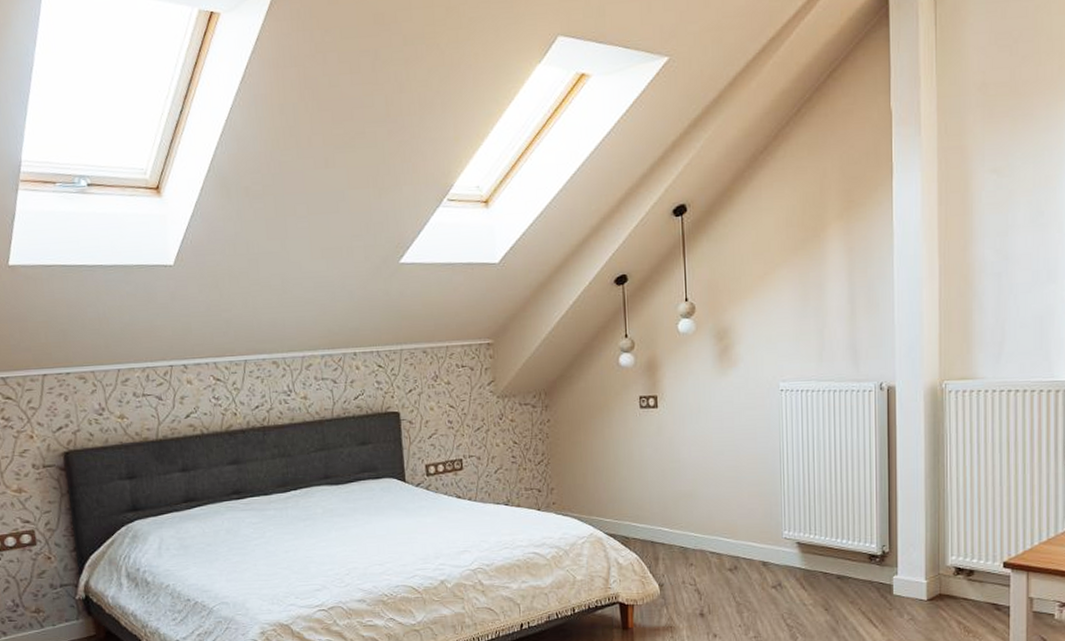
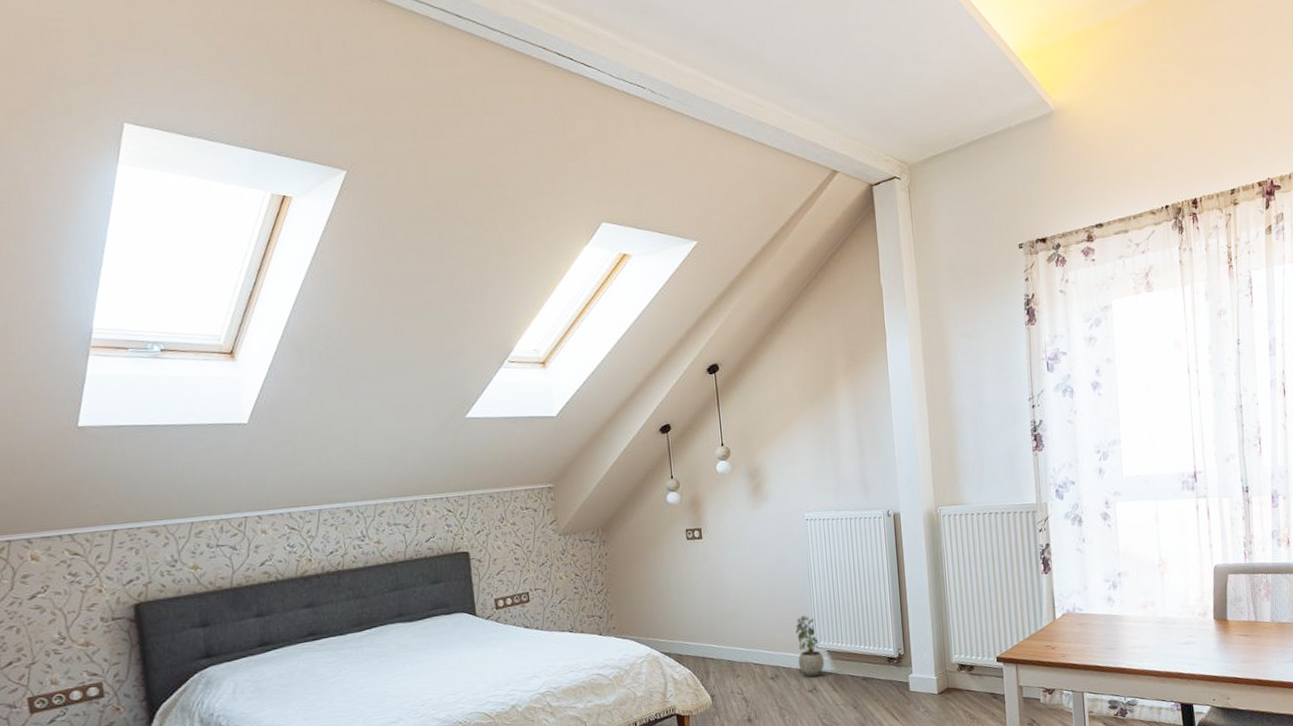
potted plant: none [761,500,793,571] -> present [795,615,825,677]

